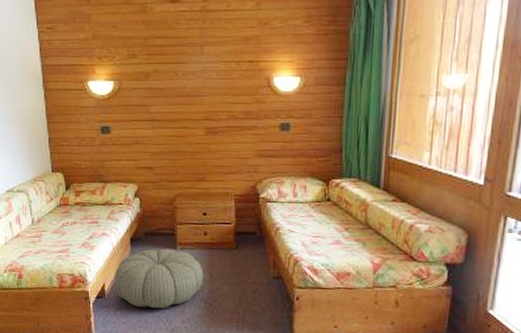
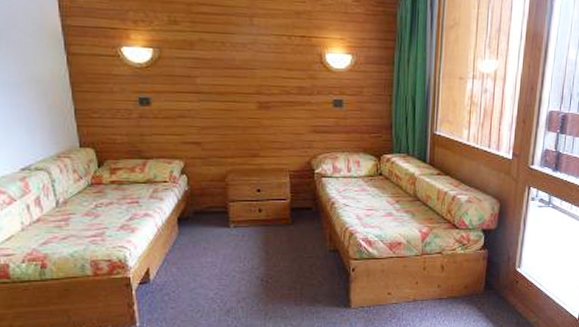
pouf: present [114,248,203,309] -> none [160,227,259,291]

